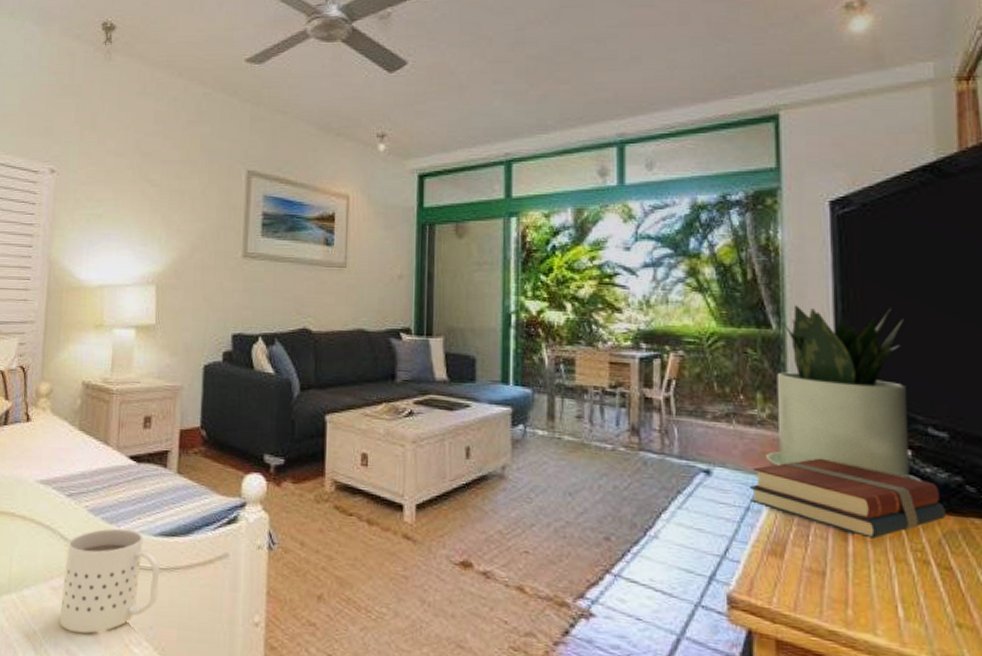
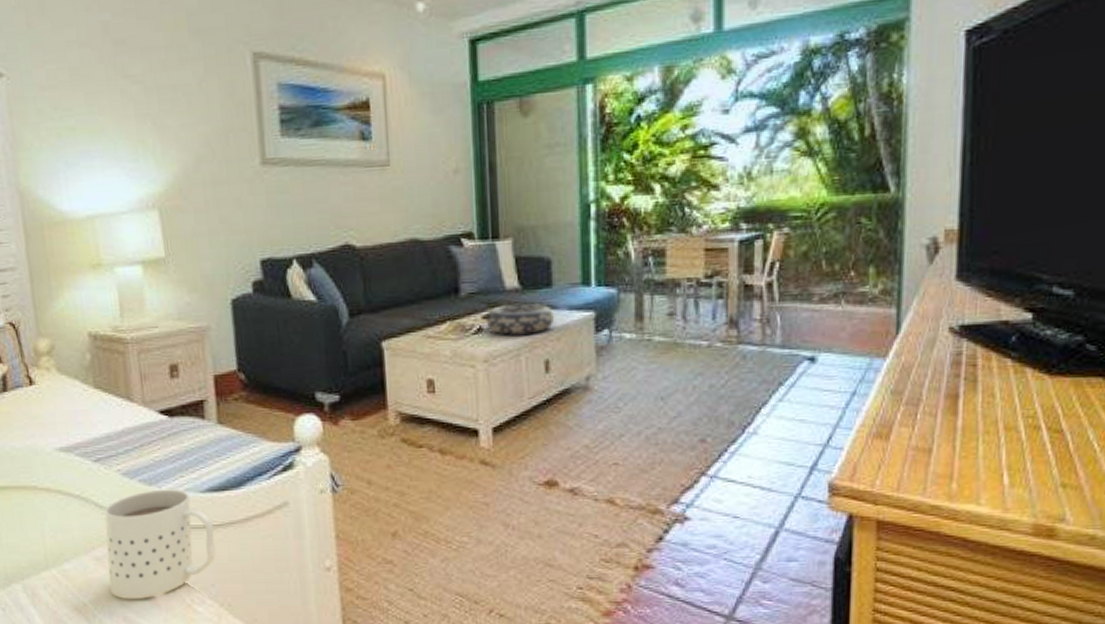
decorative bowl: none [416,394,477,422] -> present [485,304,555,336]
books: present [748,458,947,539] -> none [856,331,1064,410]
planter: present [766,305,923,482] -> none [876,155,1042,346]

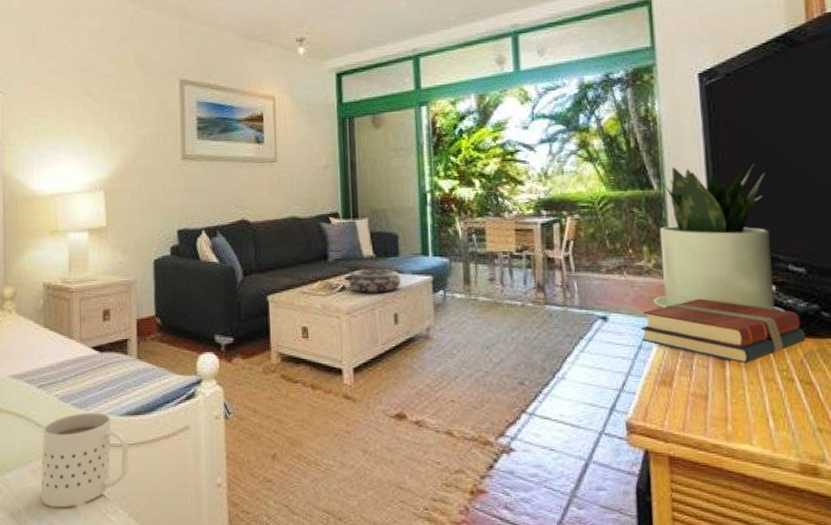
books: none [856,331,1064,410] -> present [640,298,807,363]
planter: none [876,155,1042,346] -> present [654,164,786,312]

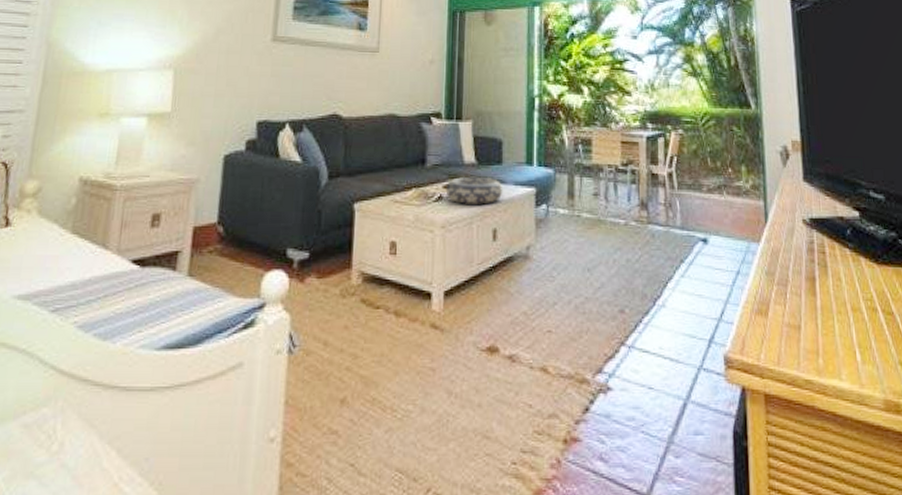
mug: present [40,412,129,508] -> none [29,345,162,478]
books: present [640,298,807,363] -> none [738,222,887,292]
planter: present [654,164,786,312] -> none [751,88,868,239]

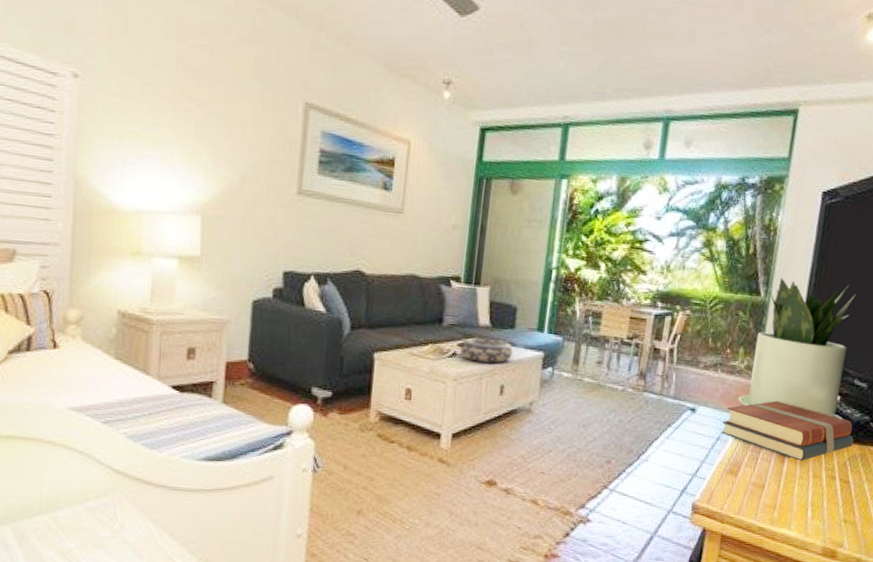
books: none [738,222,887,292] -> present [721,400,854,461]
planter: none [751,88,868,239] -> present [738,278,856,420]

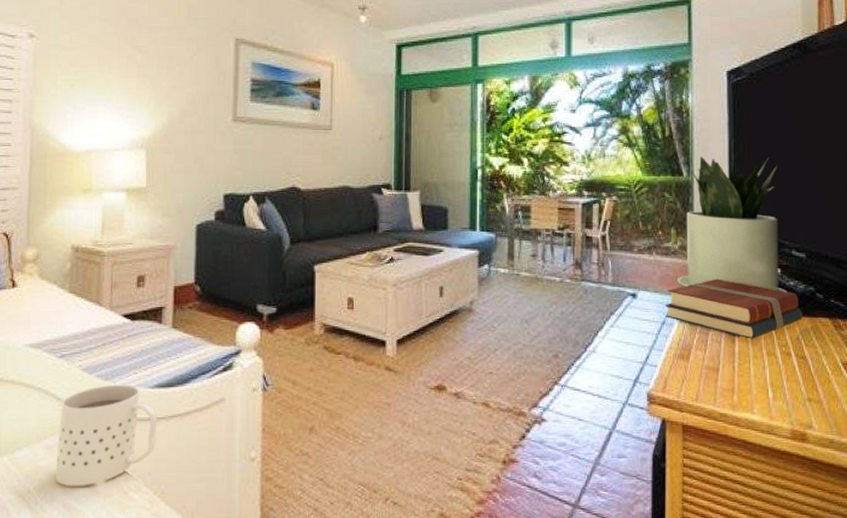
mug: none [97,453,204,549] -> present [55,384,158,487]
decorative bowl: present [459,337,514,363] -> none [396,242,449,266]

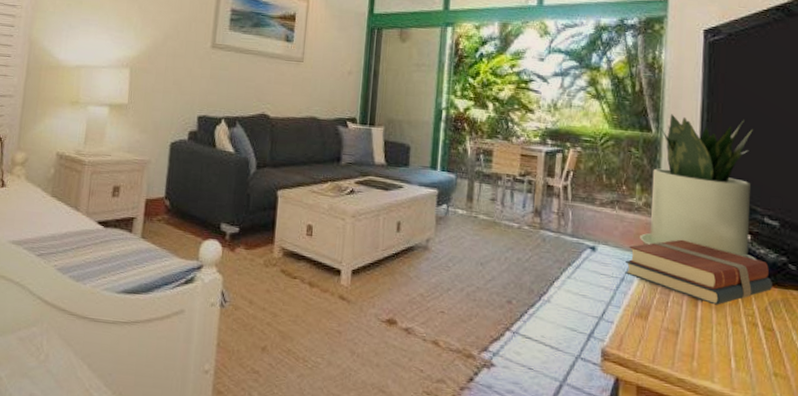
mug: present [55,384,158,487] -> none [24,285,122,380]

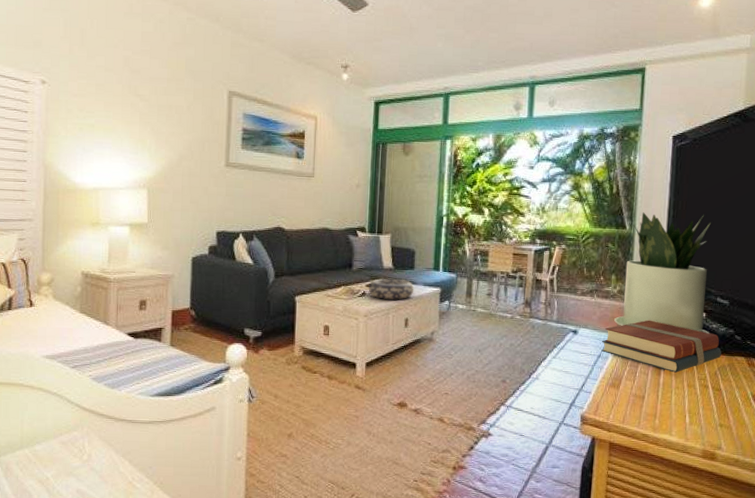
decorative bowl: none [357,175,409,200] -> present [368,279,414,300]

